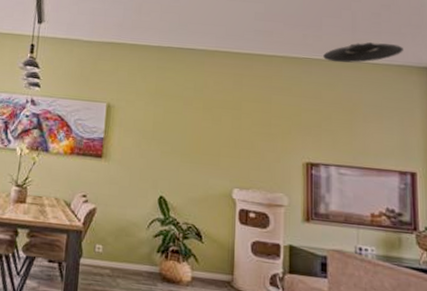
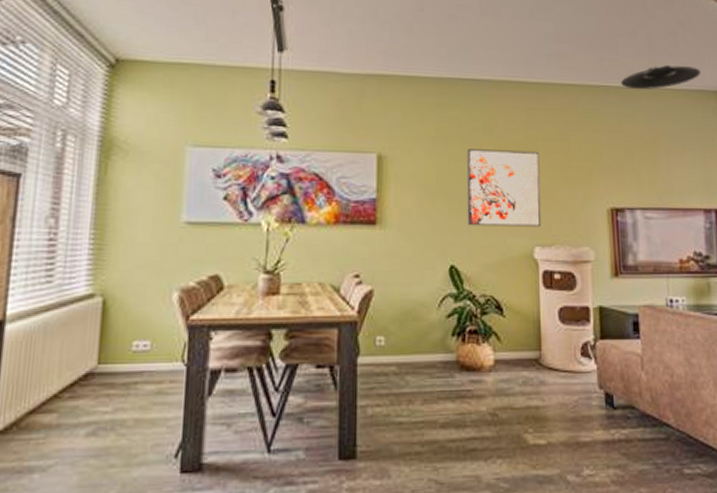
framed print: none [176,104,243,173] -> present [466,149,542,227]

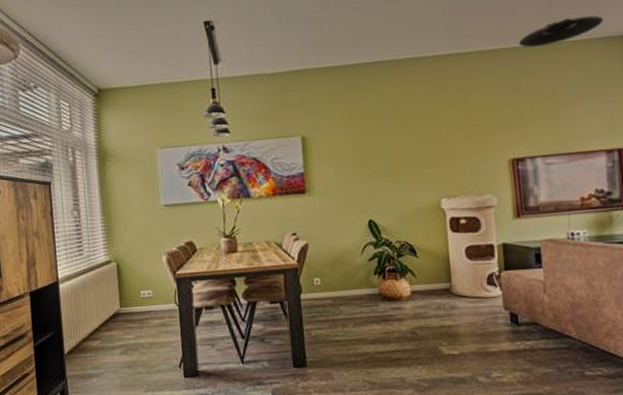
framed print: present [466,149,542,227] -> none [376,117,447,187]

